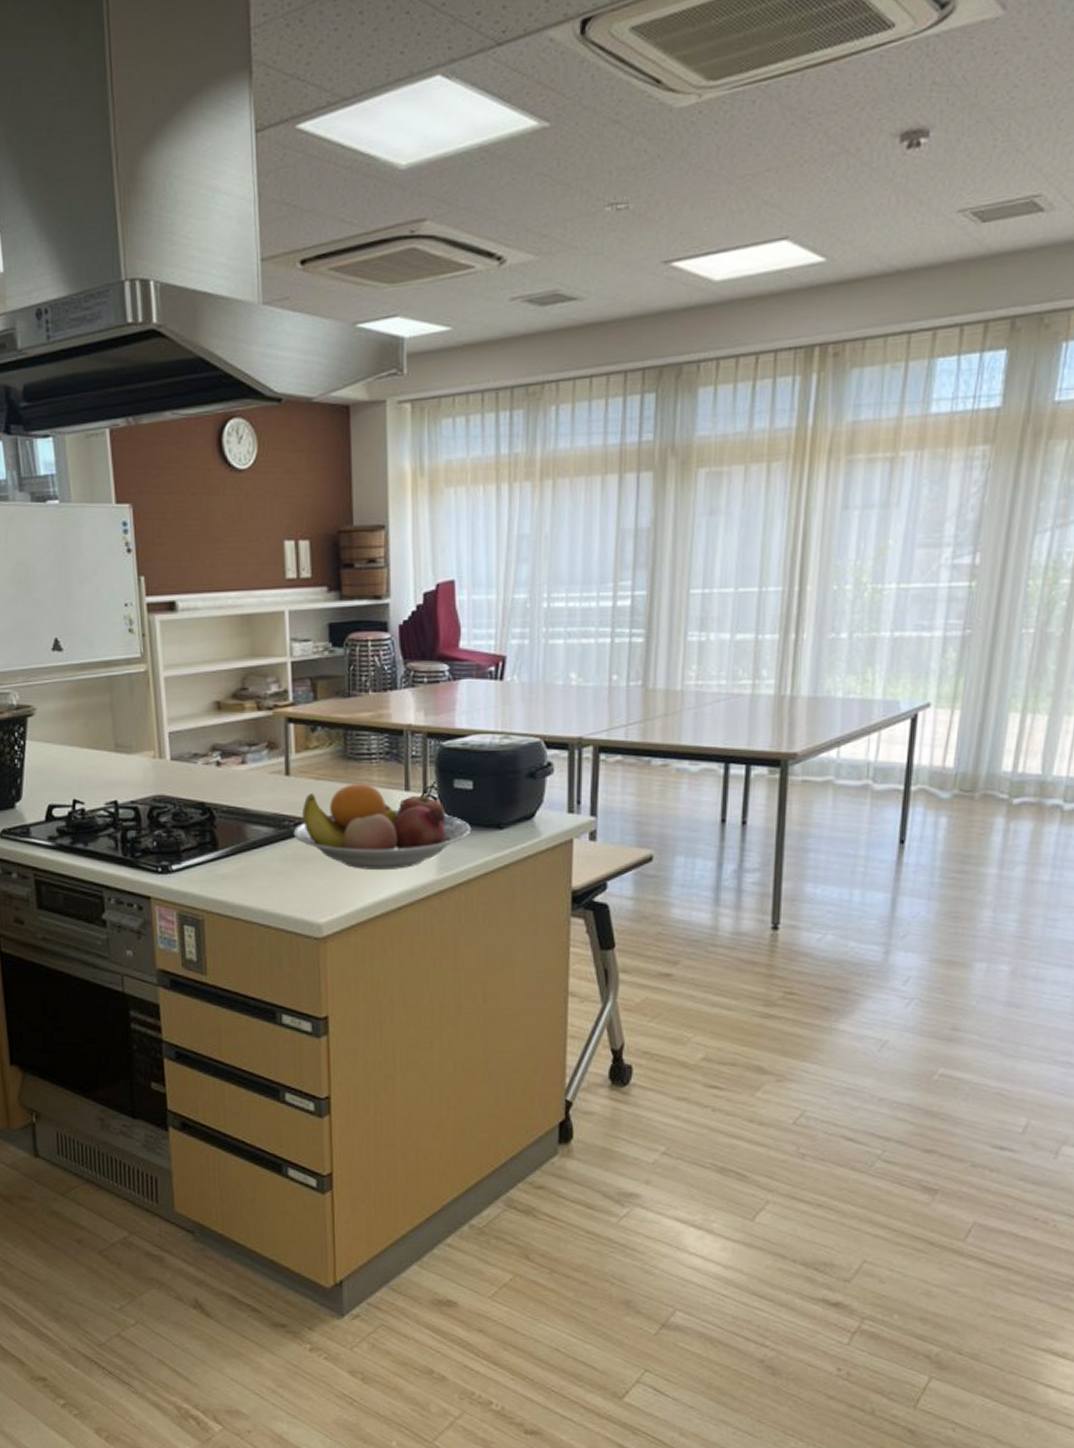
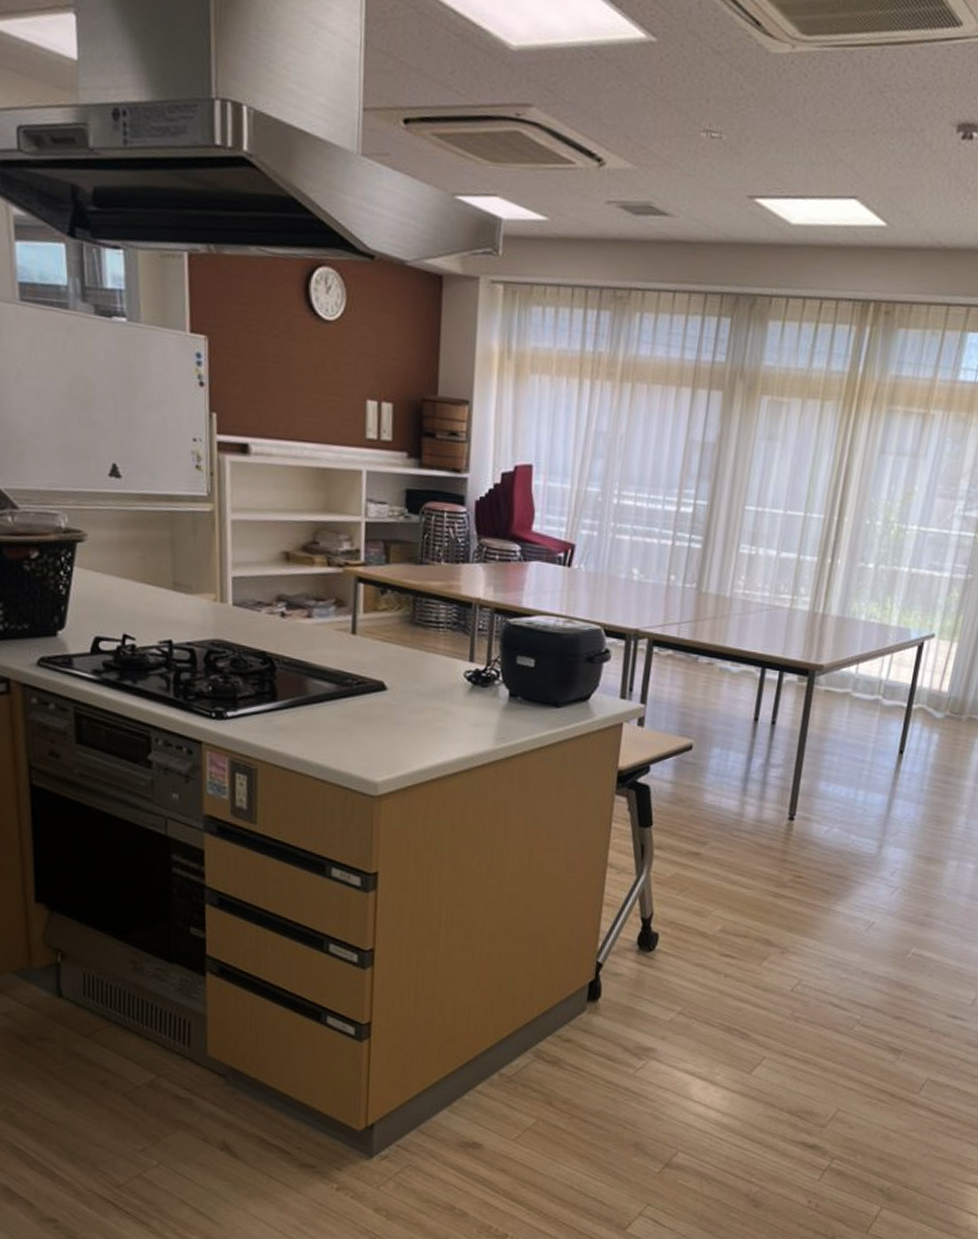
fruit bowl: present [293,784,472,869] -> none [355,650,530,737]

